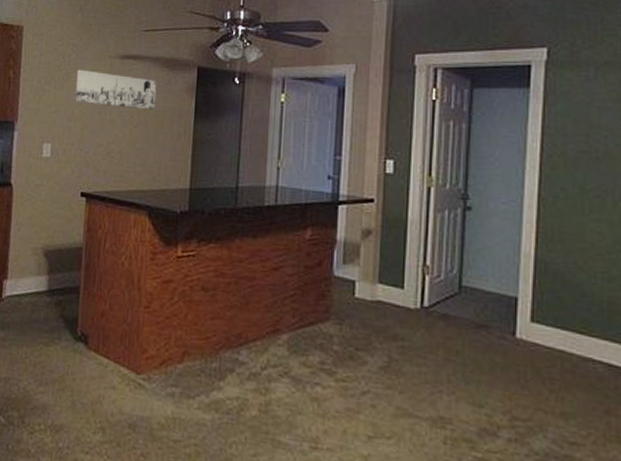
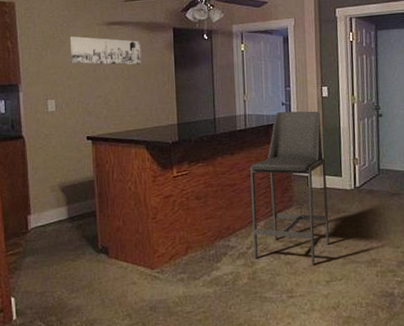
bar stool: none [269,188,383,408] -> present [250,111,329,265]

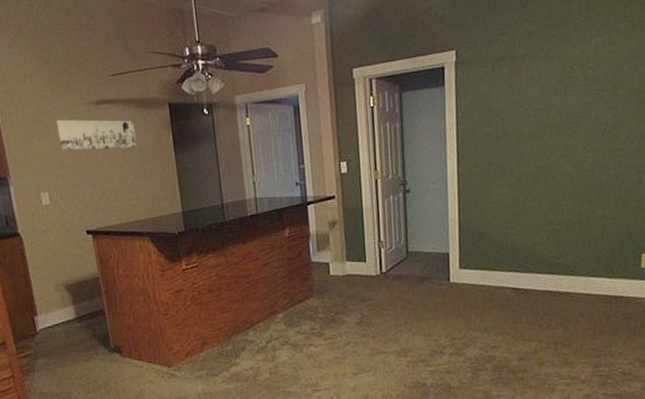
bar stool: present [250,111,329,265] -> none [264,190,355,357]

